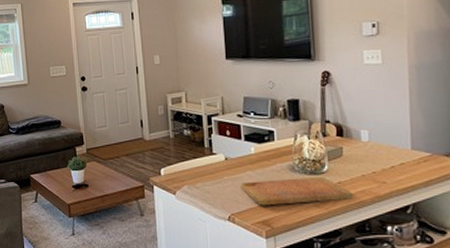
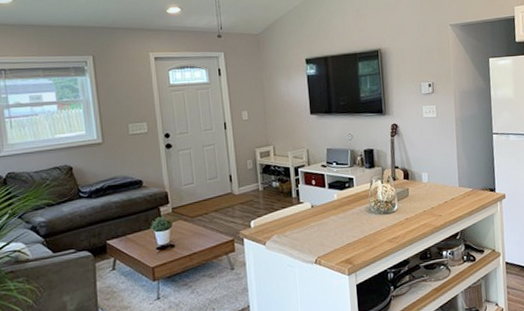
cutting board: present [241,177,353,206] -> none [325,215,417,247]

